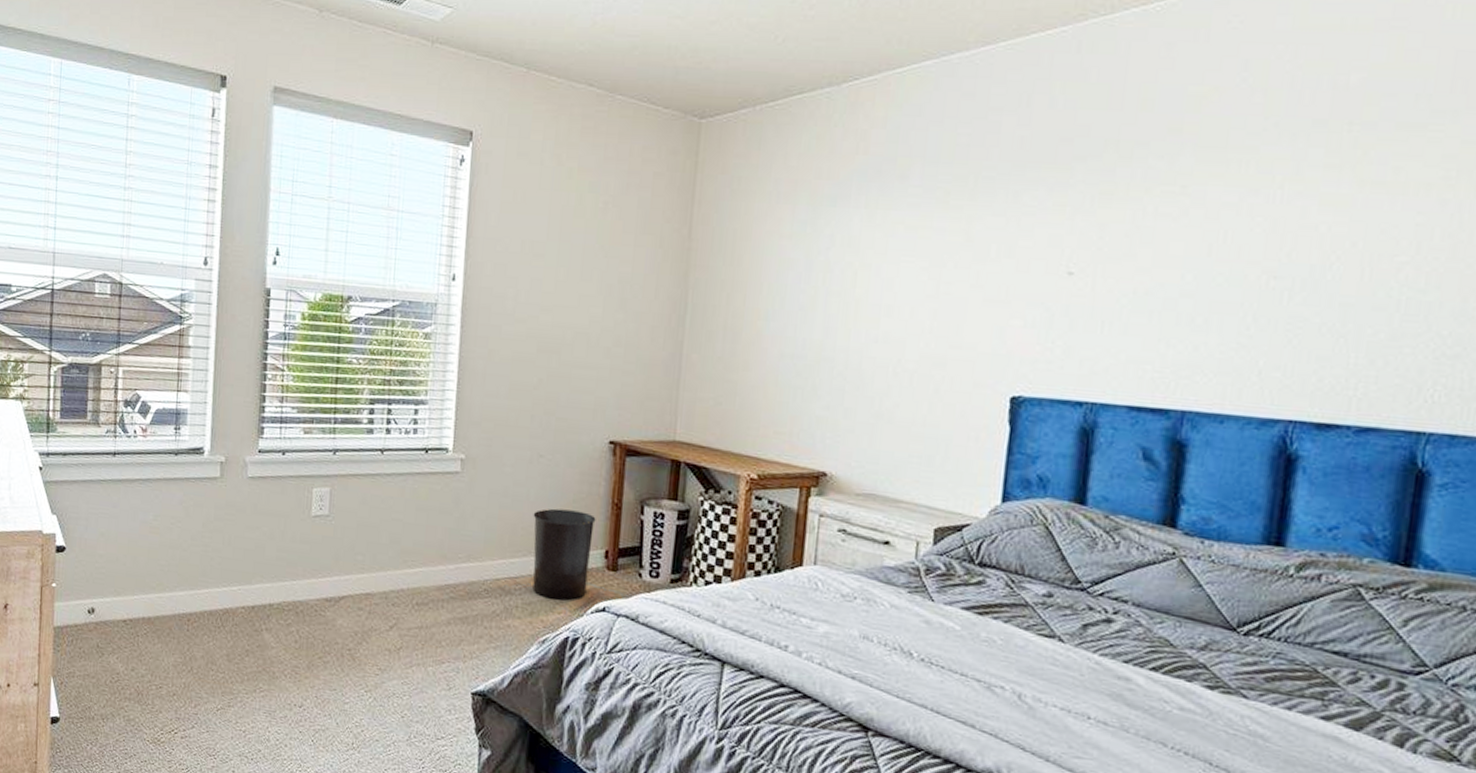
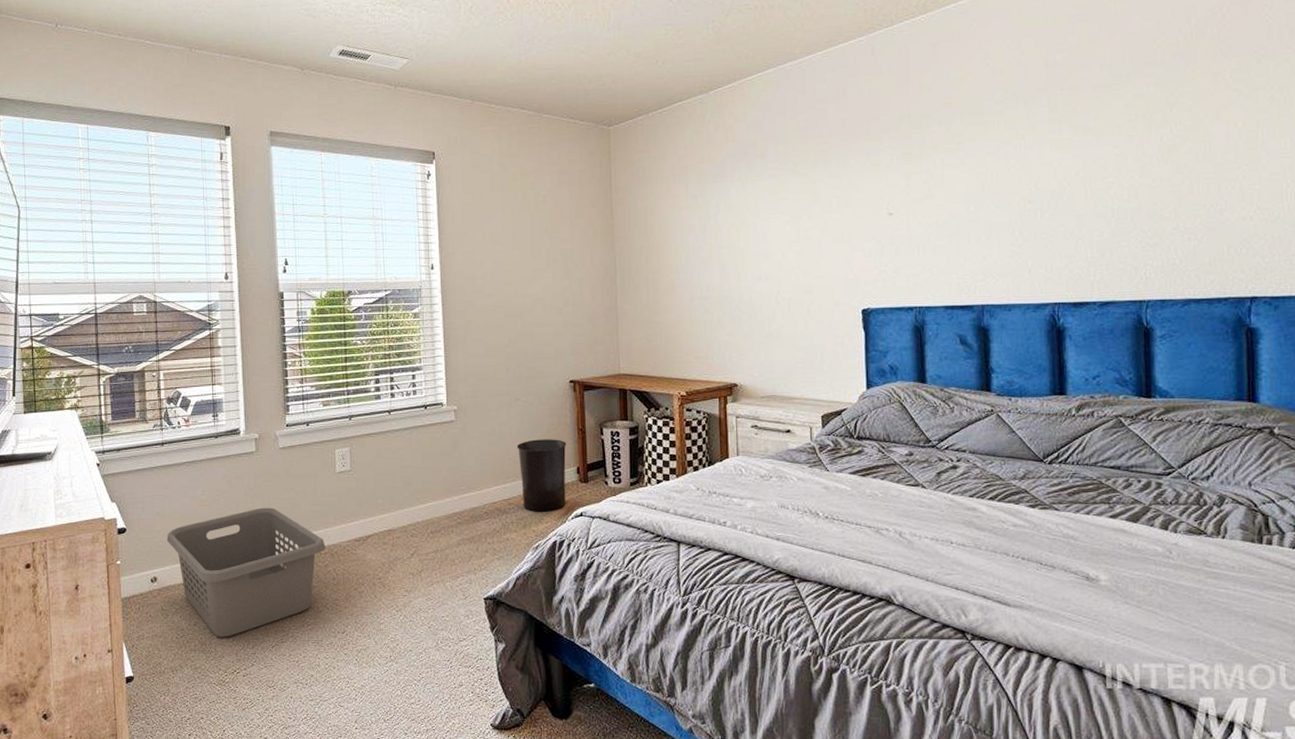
laundry basket: none [109,545,291,690] -> present [166,507,326,637]

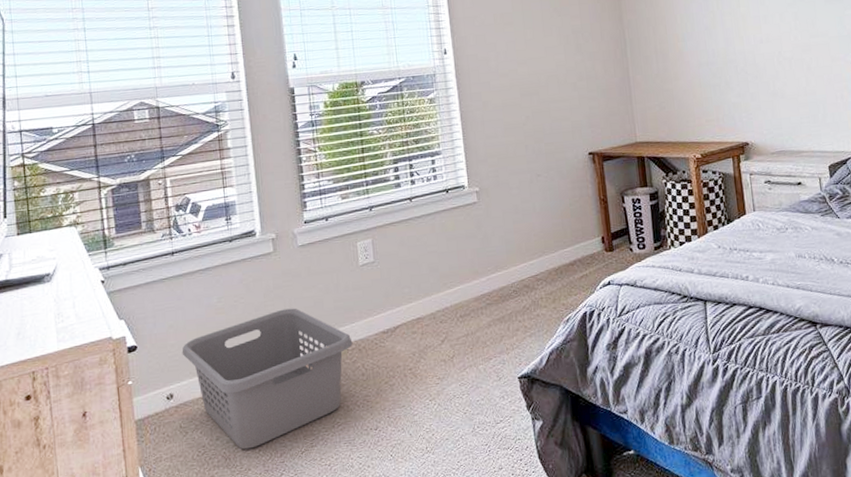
waste bin: present [517,439,567,512] -> none [541,211,593,285]

